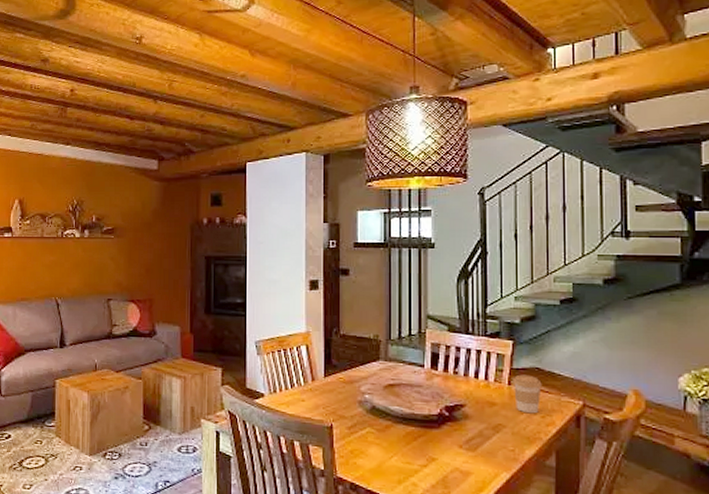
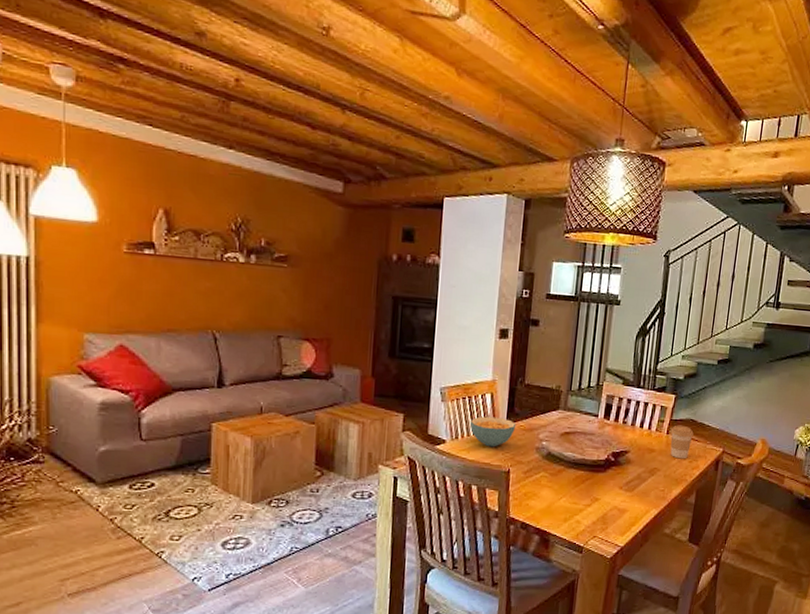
cereal bowl: none [287,369,335,401] -> present [469,416,517,447]

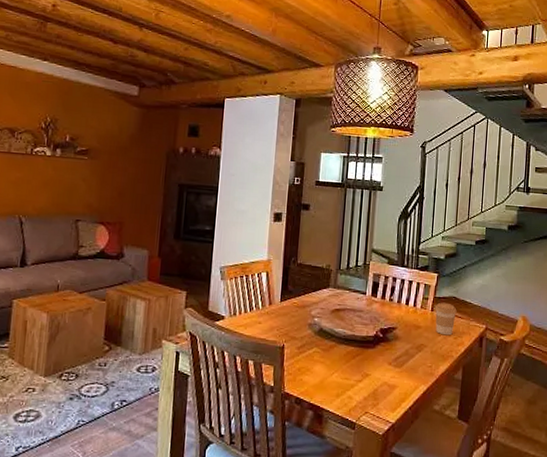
cereal bowl: present [469,416,517,447] -> none [246,294,290,323]

